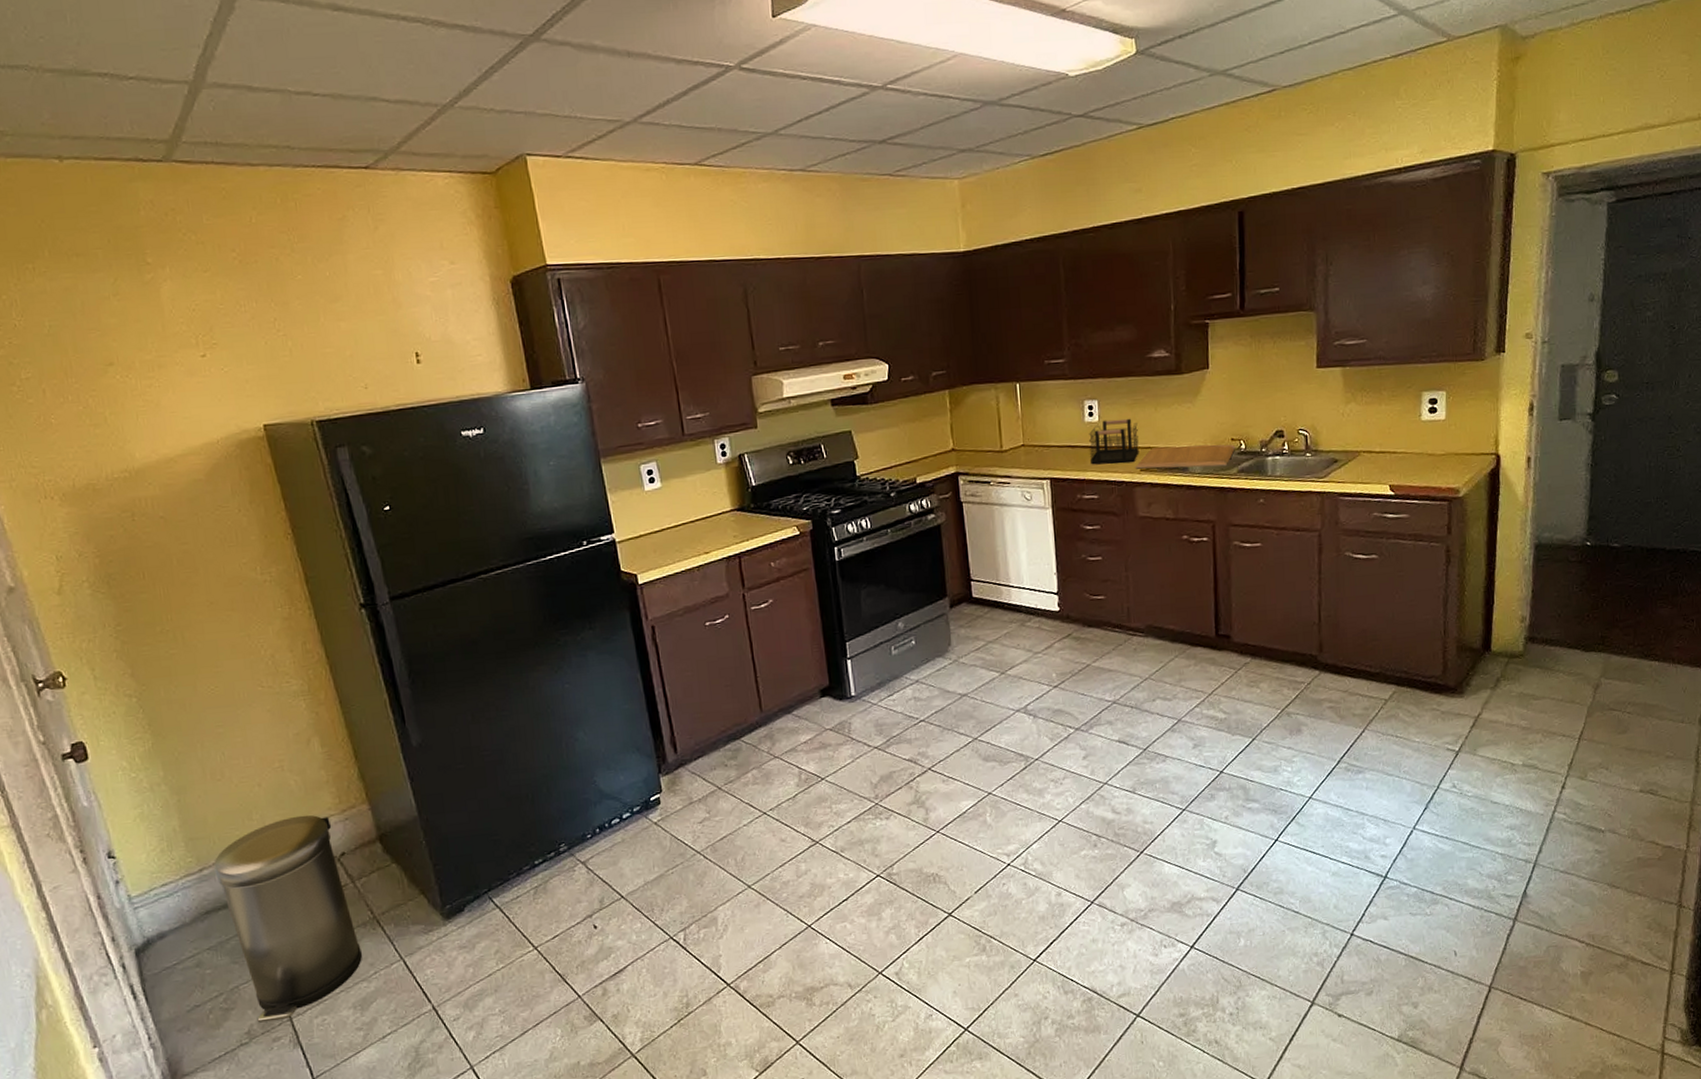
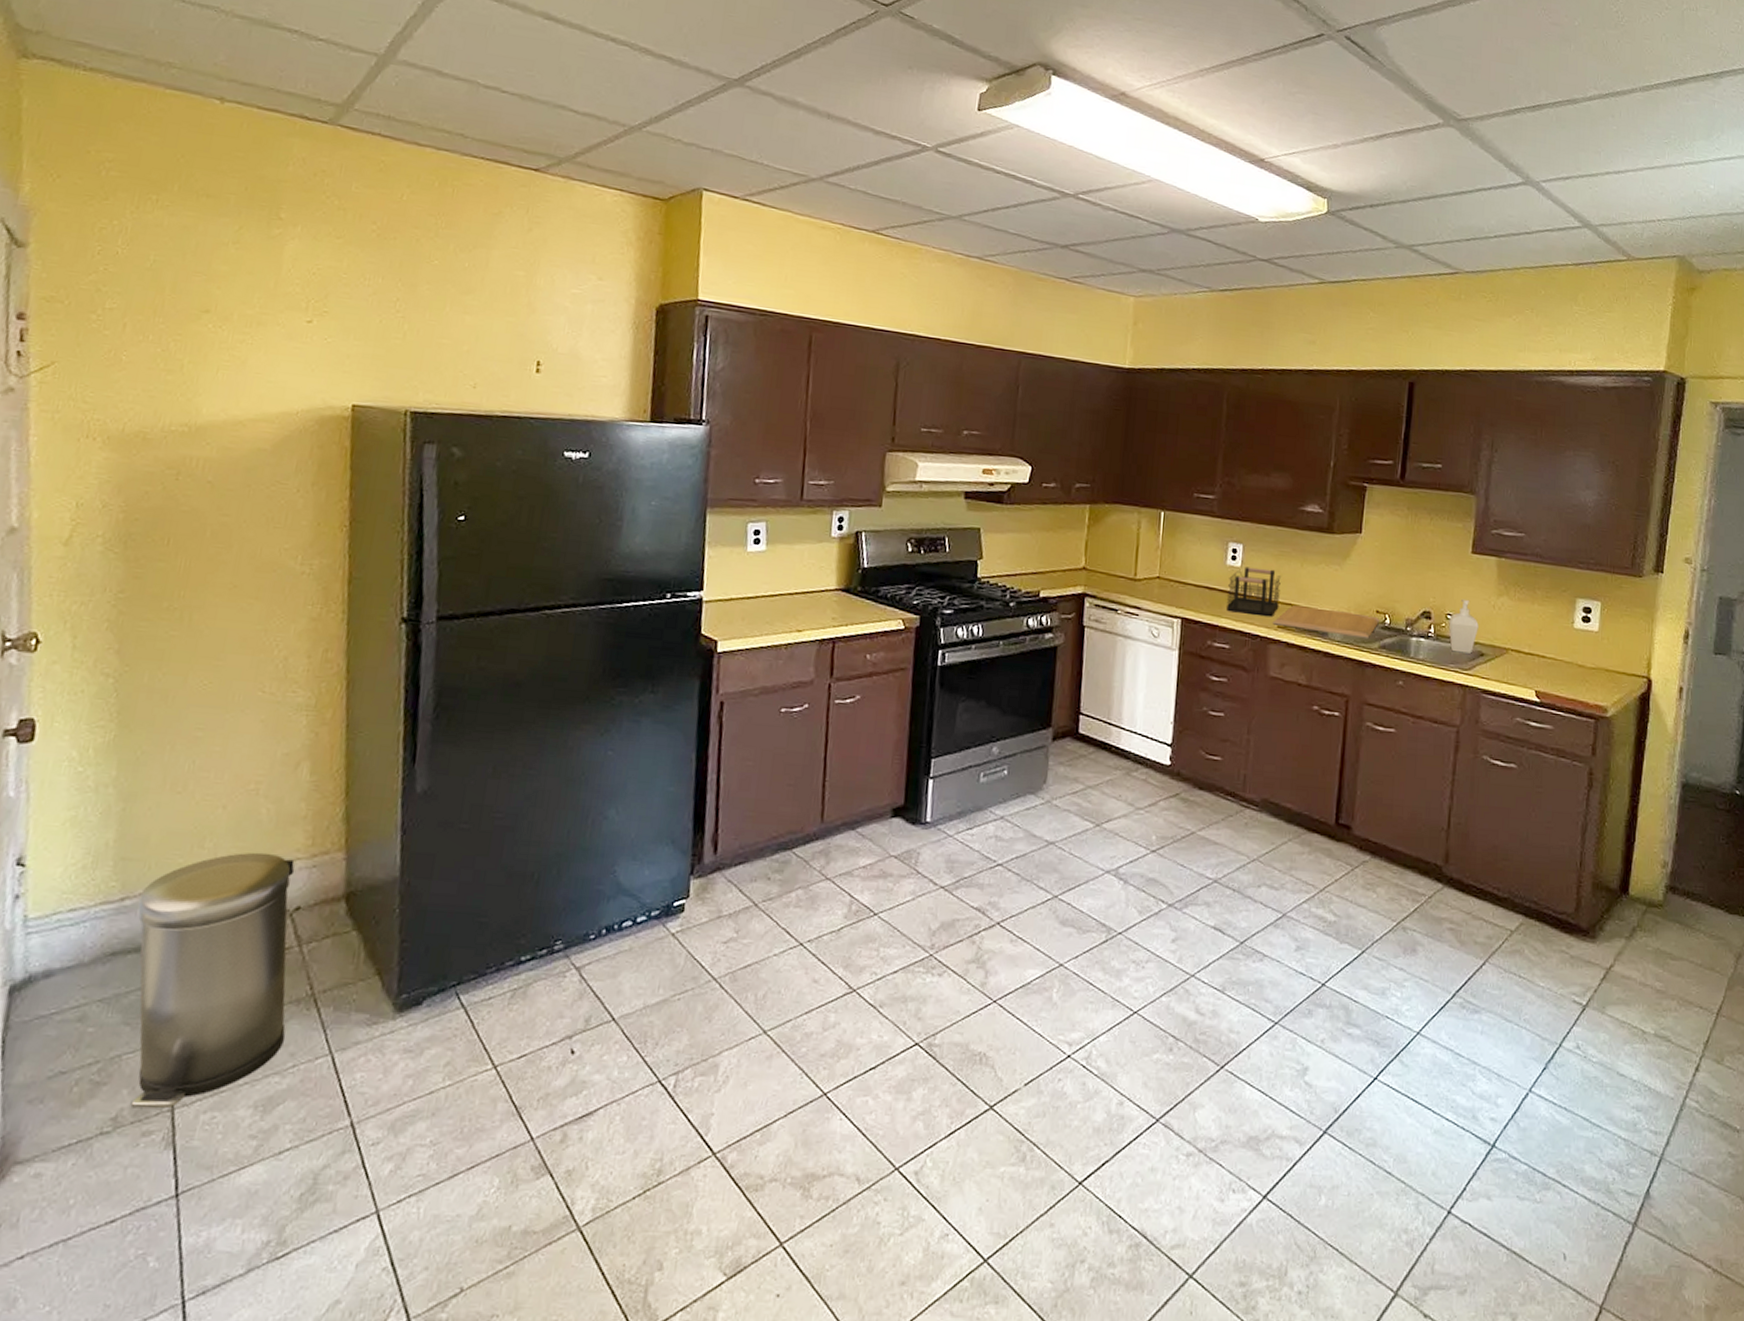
soap bottle: none [1301,412,1330,464] -> present [1448,598,1479,654]

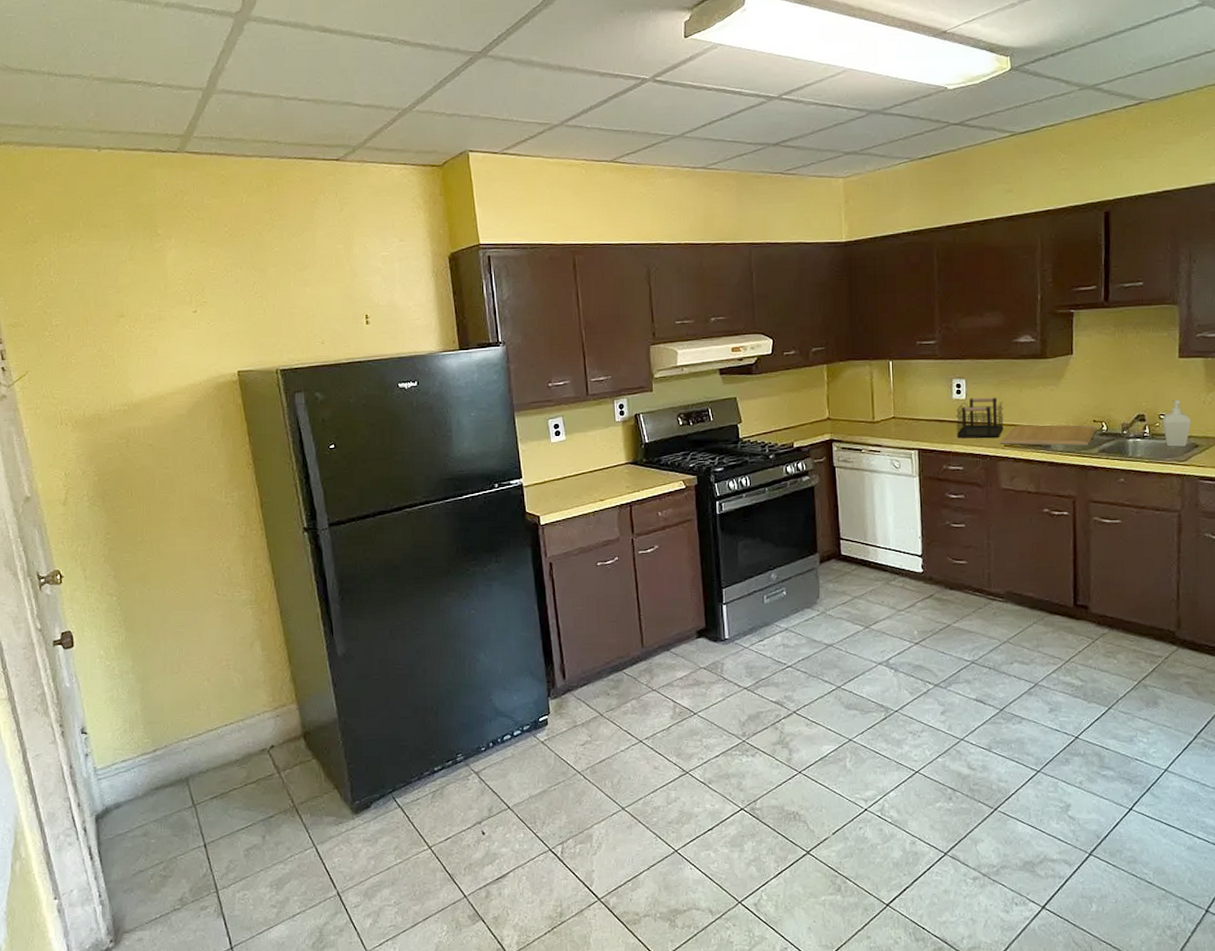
pedal bin: present [130,852,295,1109] -> none [166,709,281,892]

